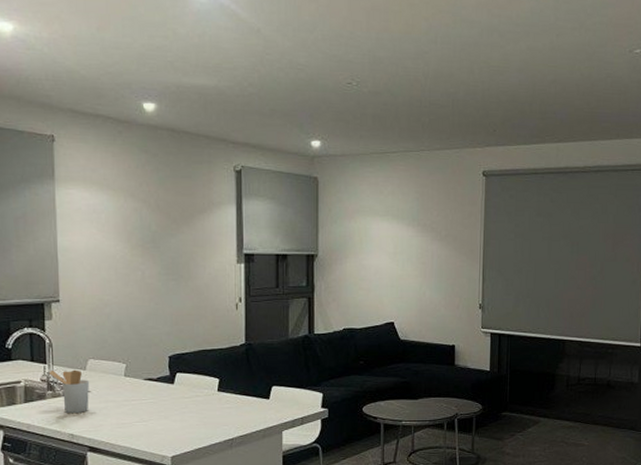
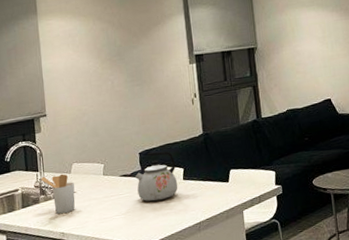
kettle: none [162,357,211,411] -> present [135,151,178,202]

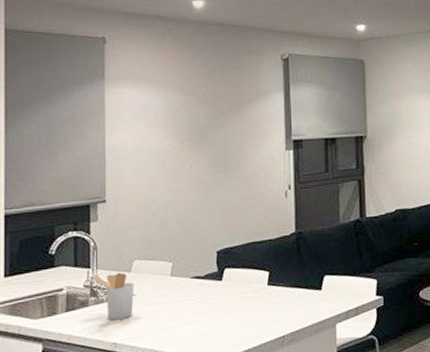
kettle: present [135,151,178,202] -> none [210,250,261,310]

